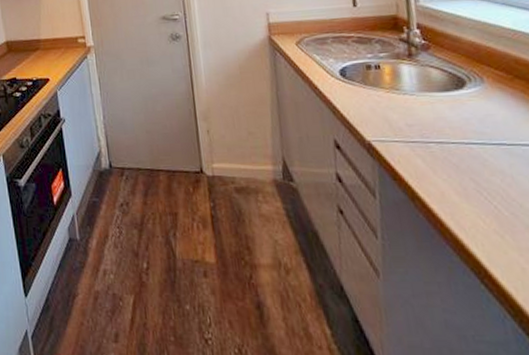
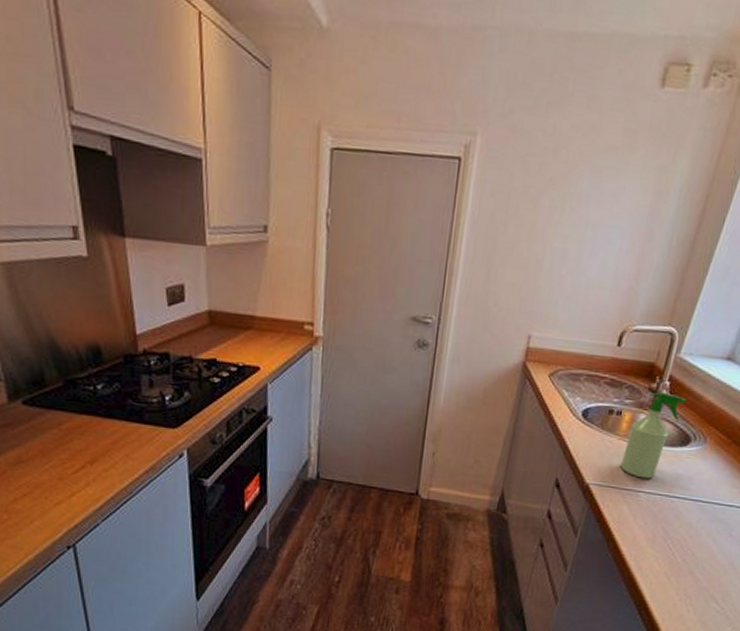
spray bottle: none [394,40,444,128] -> present [620,392,687,479]

